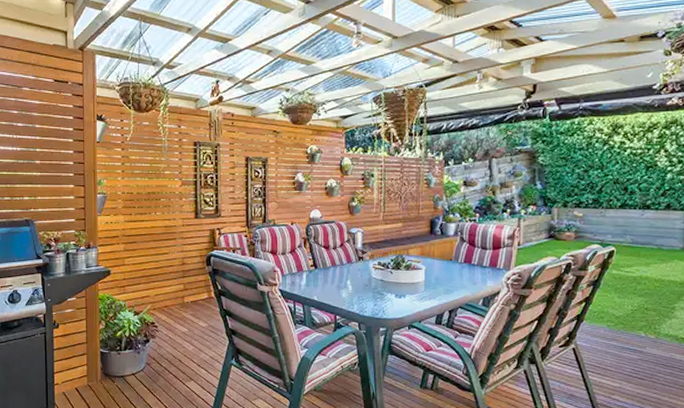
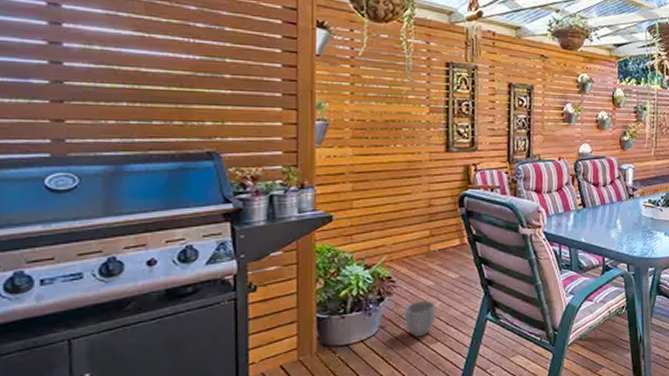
planter: none [164,344,190,375] -> present [404,300,436,337]

